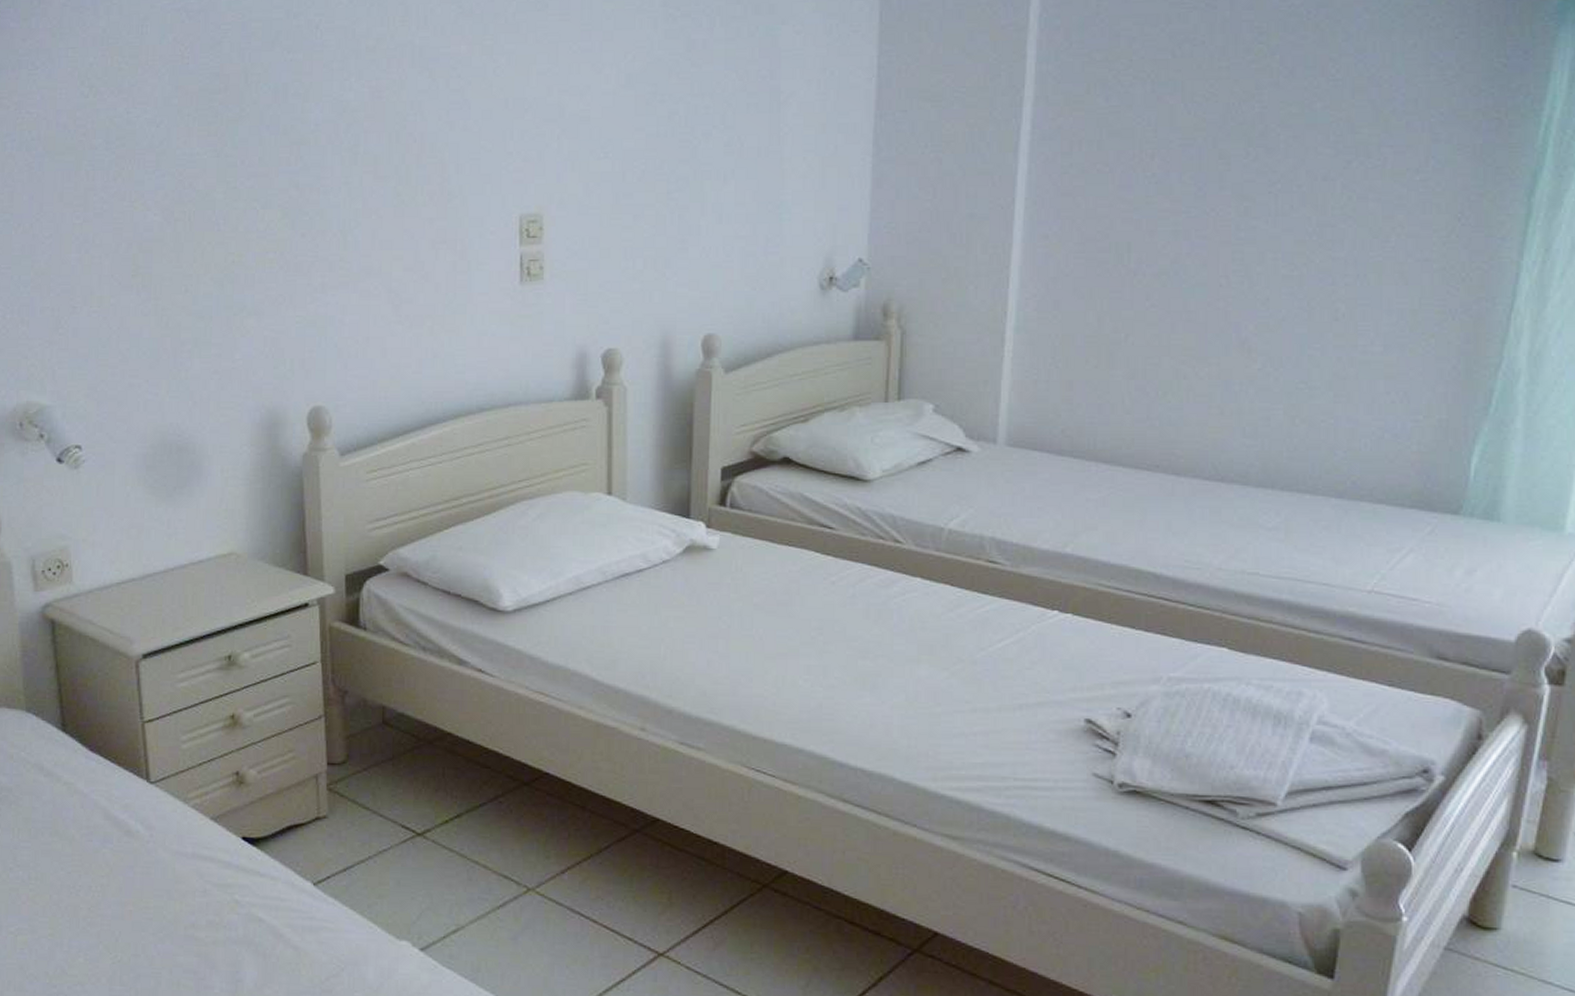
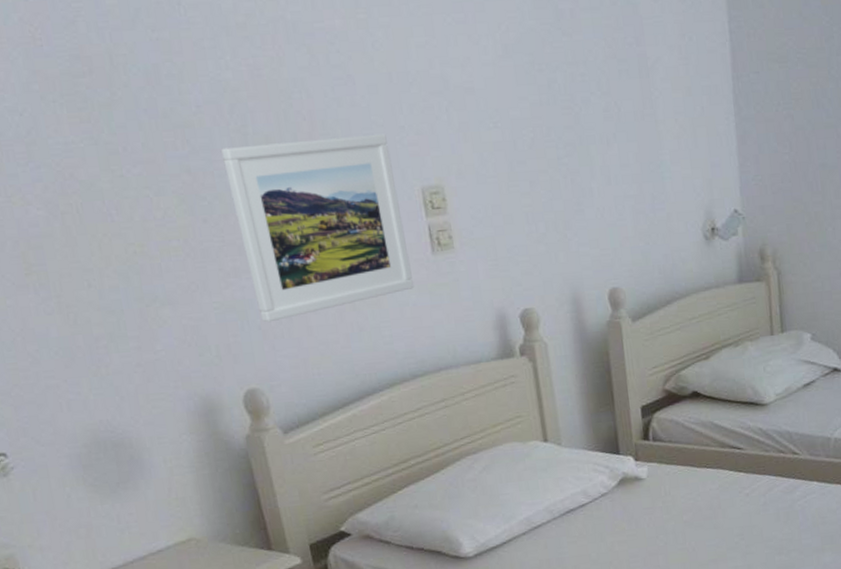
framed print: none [330,159,497,341] -> present [220,134,415,323]

